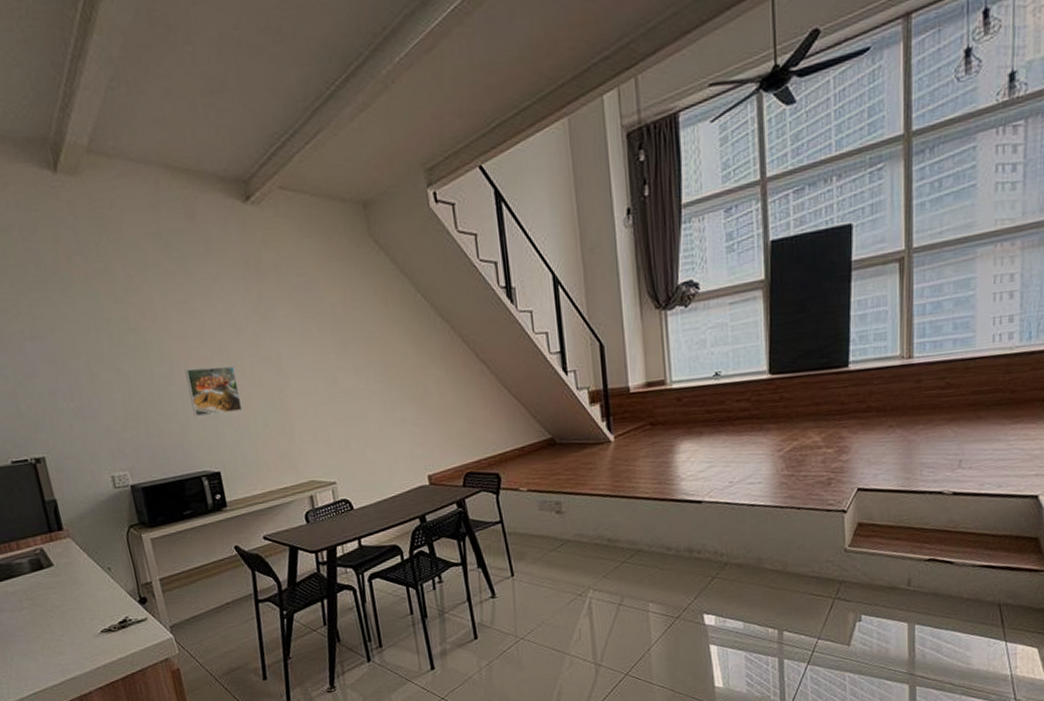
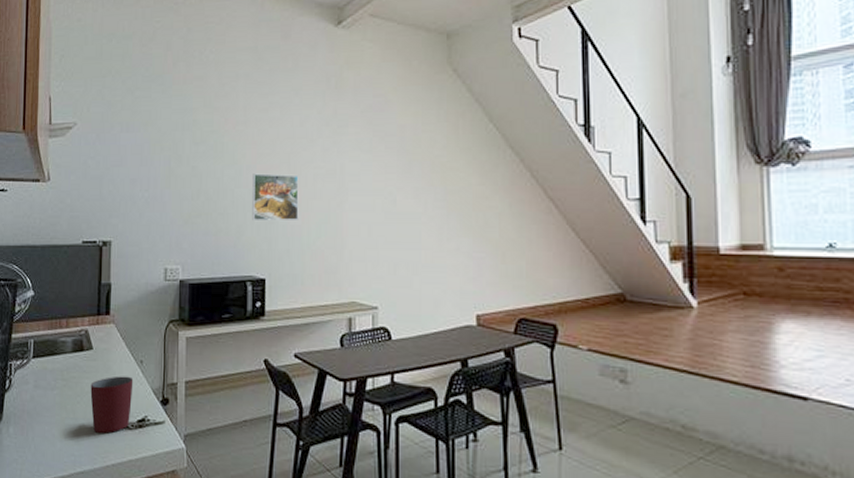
mug: none [60,584,111,641] -> present [90,376,133,434]

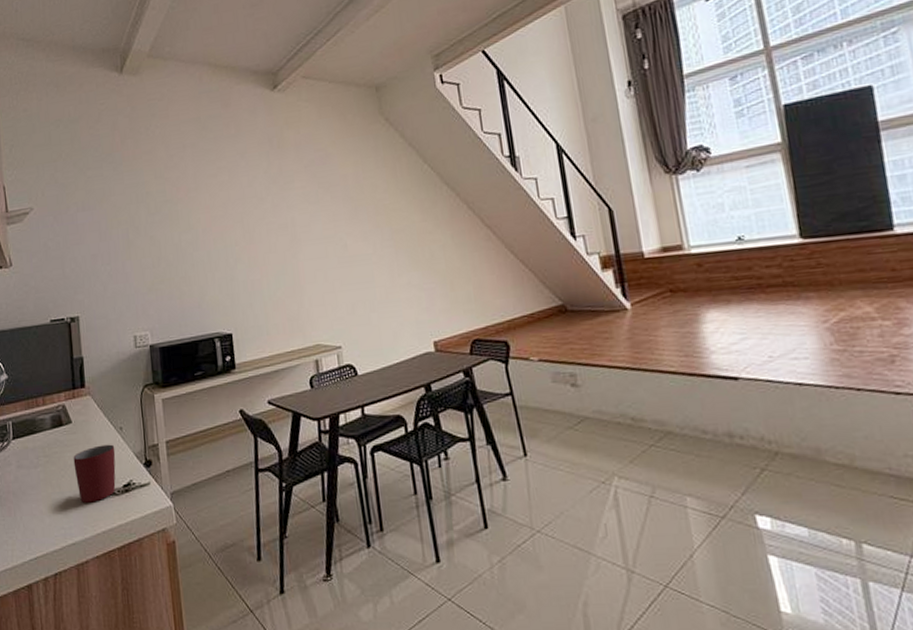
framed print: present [252,173,299,221] -> none [209,232,257,281]

